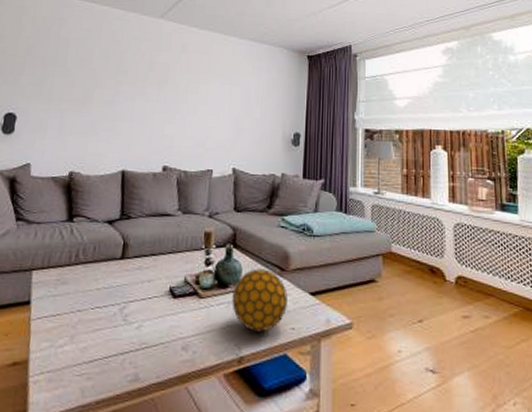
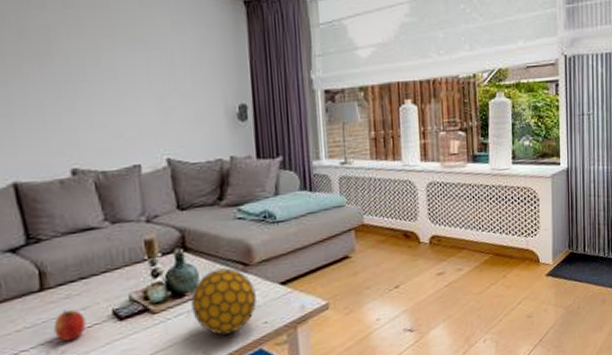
apple: none [123,278,148,307] -> present [54,309,86,342]

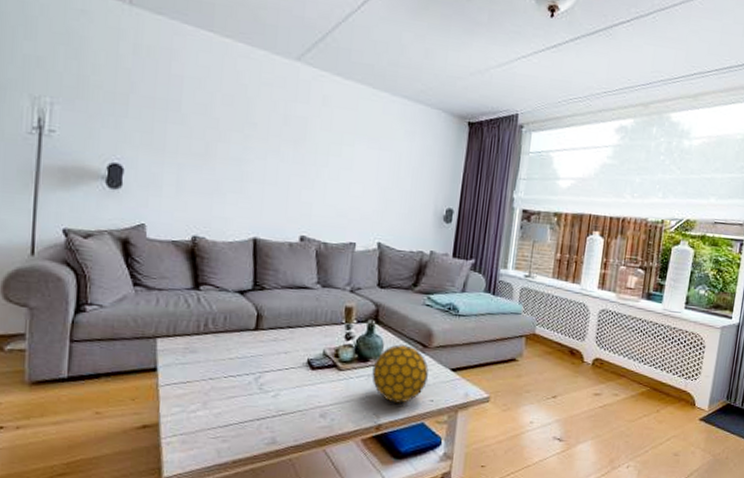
apple: present [54,309,86,342] -> none [258,350,285,377]

